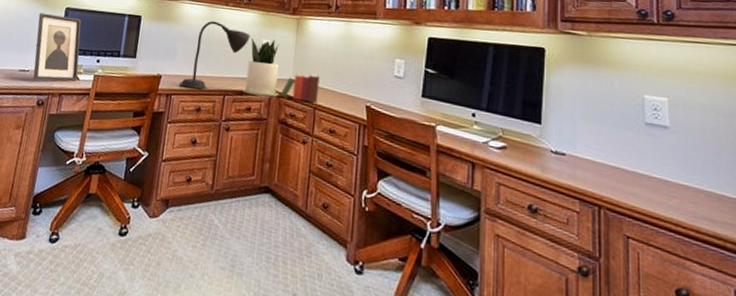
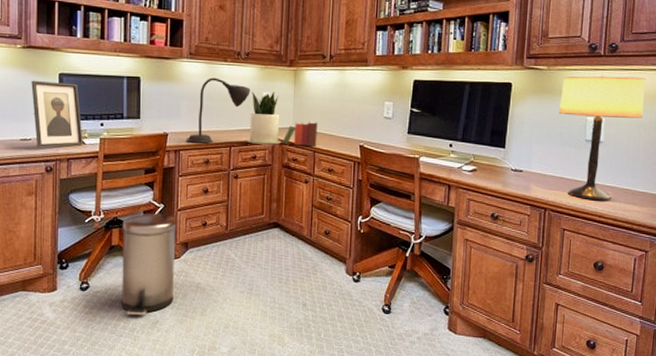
pedal bin: none [89,160,160,282] -> present [121,213,177,315]
table lamp: none [607,45,719,205] -> present [559,75,646,201]

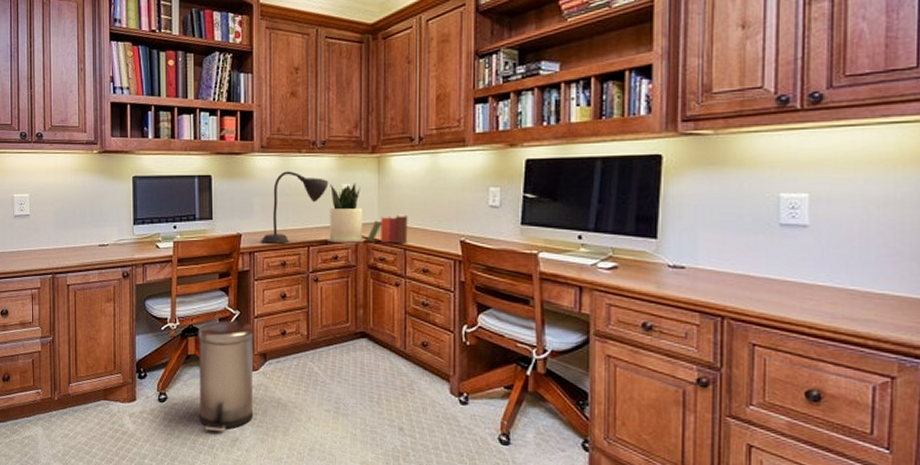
picture frame: present [31,80,83,148] -> none [107,185,157,253]
table lamp: present [559,75,646,201] -> none [736,134,873,307]

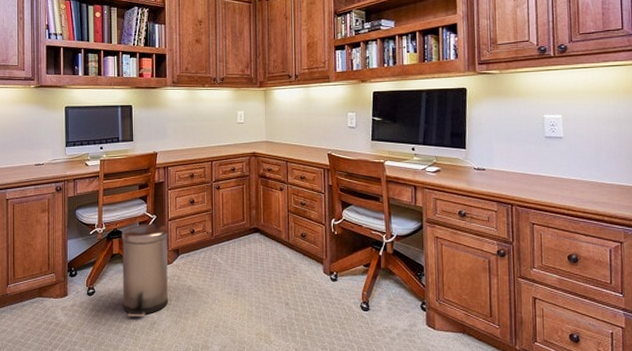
desk lamp: present [261,171,329,244] -> none [173,101,227,160]
planter: present [326,183,366,244] -> none [225,110,257,159]
books: present [368,214,408,243] -> none [258,134,289,157]

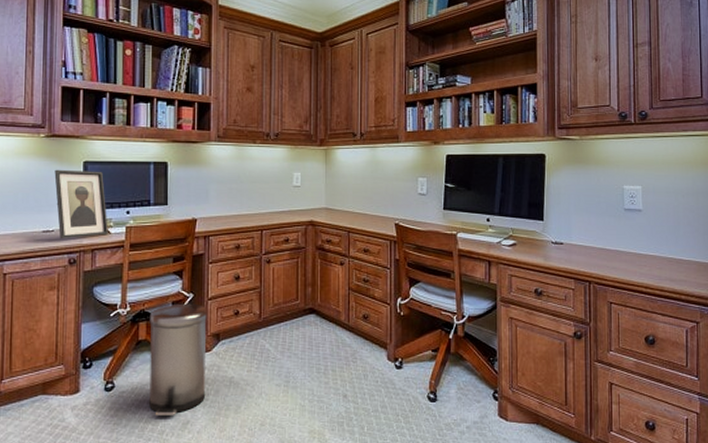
picture frame: none [43,114,86,171] -> present [54,169,108,240]

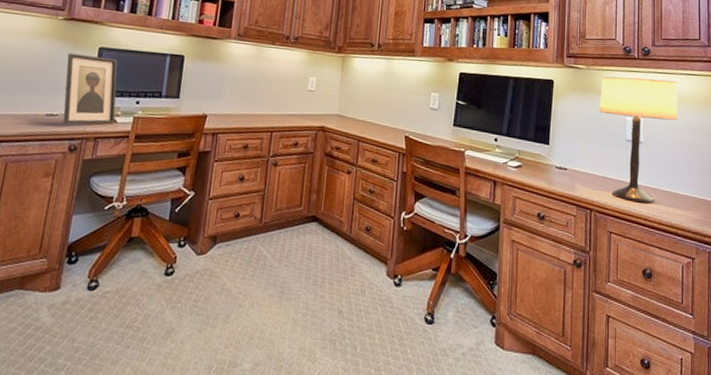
pedal bin: present [149,303,207,416] -> none [133,201,207,322]
table lamp: none [595,143,679,271] -> present [600,76,678,204]

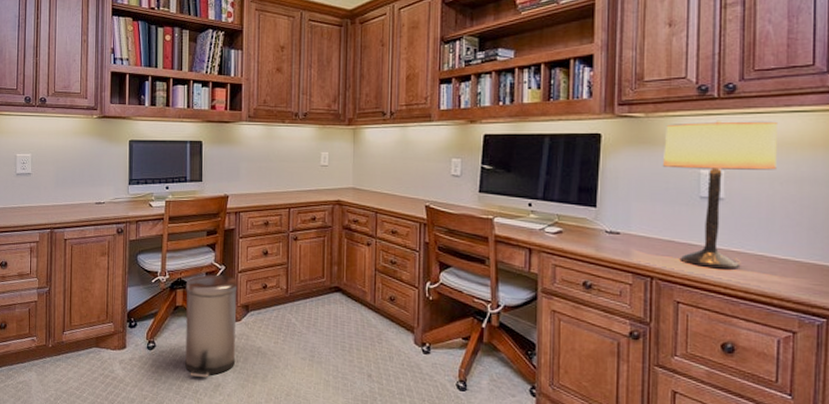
picture frame: present [63,53,118,125] -> none [105,147,150,211]
pedal bin: none [133,201,207,322] -> present [185,274,237,377]

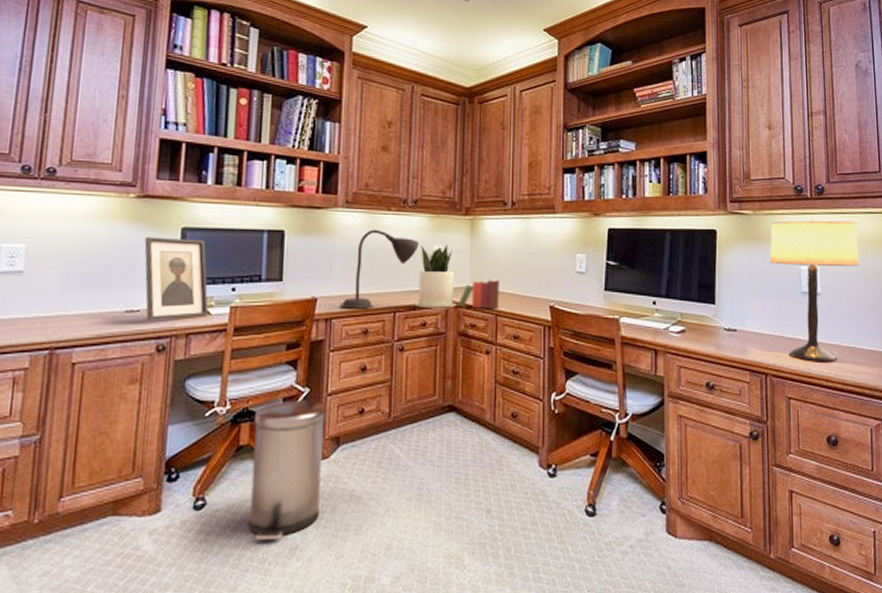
picture frame: none [105,147,150,211] -> present [144,236,209,322]
desk lamp: none [246,139,309,205] -> present [340,229,419,309]
planter: none [305,151,342,207] -> present [414,245,457,310]
books: none [343,181,379,207] -> present [459,278,500,309]

